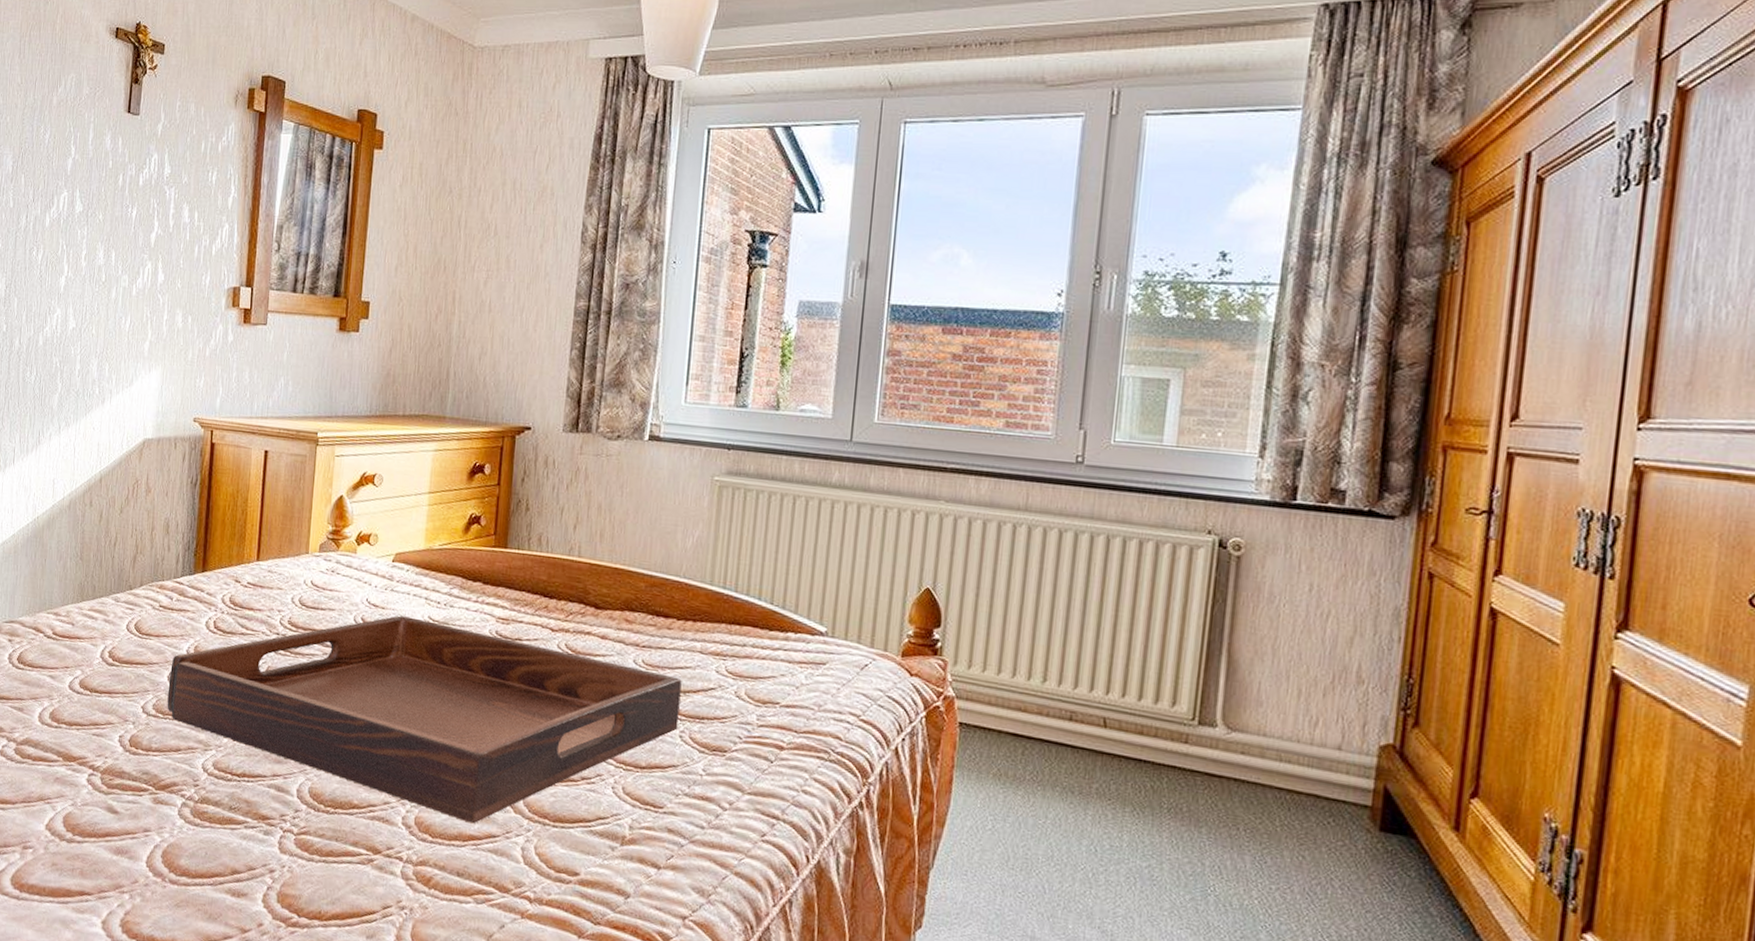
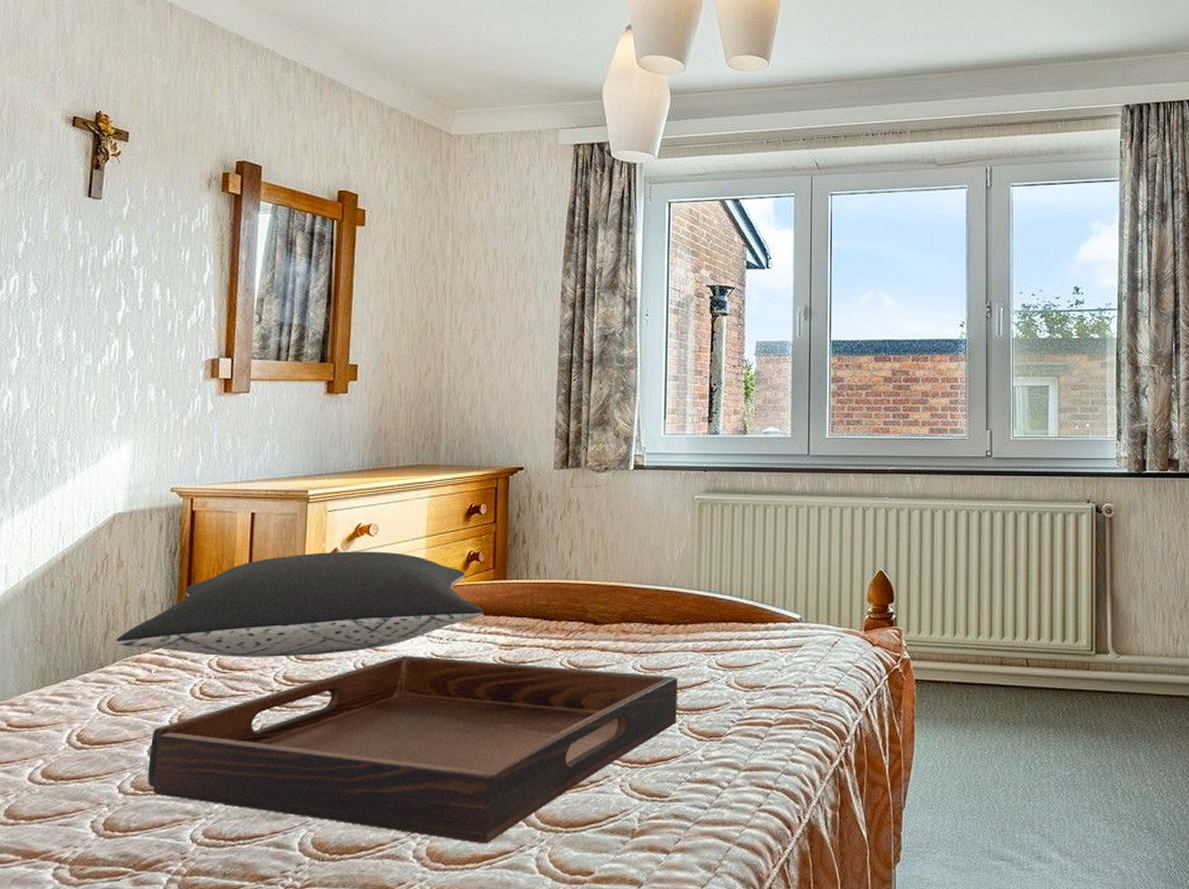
pillow: none [143,498,482,605] -> present [116,551,483,657]

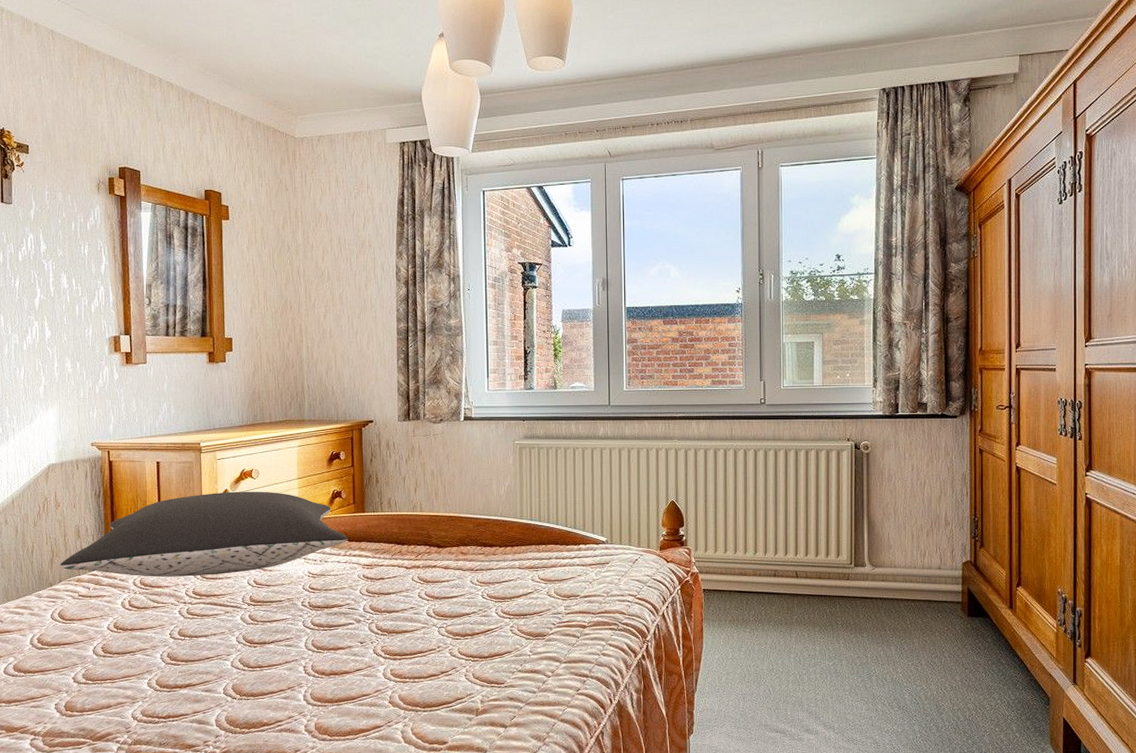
serving tray: present [147,656,678,844] -> none [94,574,508,721]

